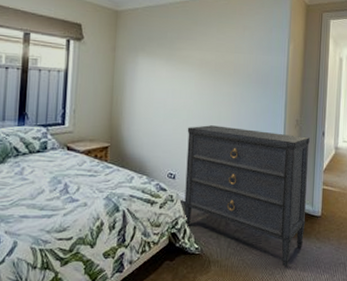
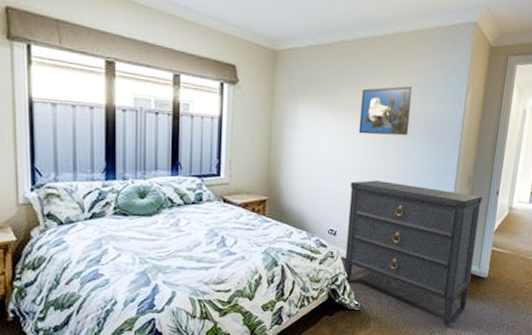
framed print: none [193,39,241,84] -> present [358,86,413,136]

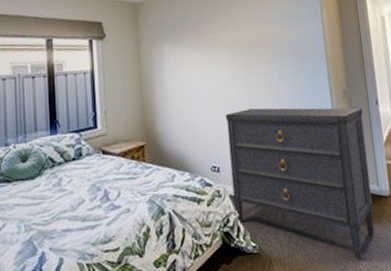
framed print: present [358,86,413,136] -> none [221,13,273,66]

